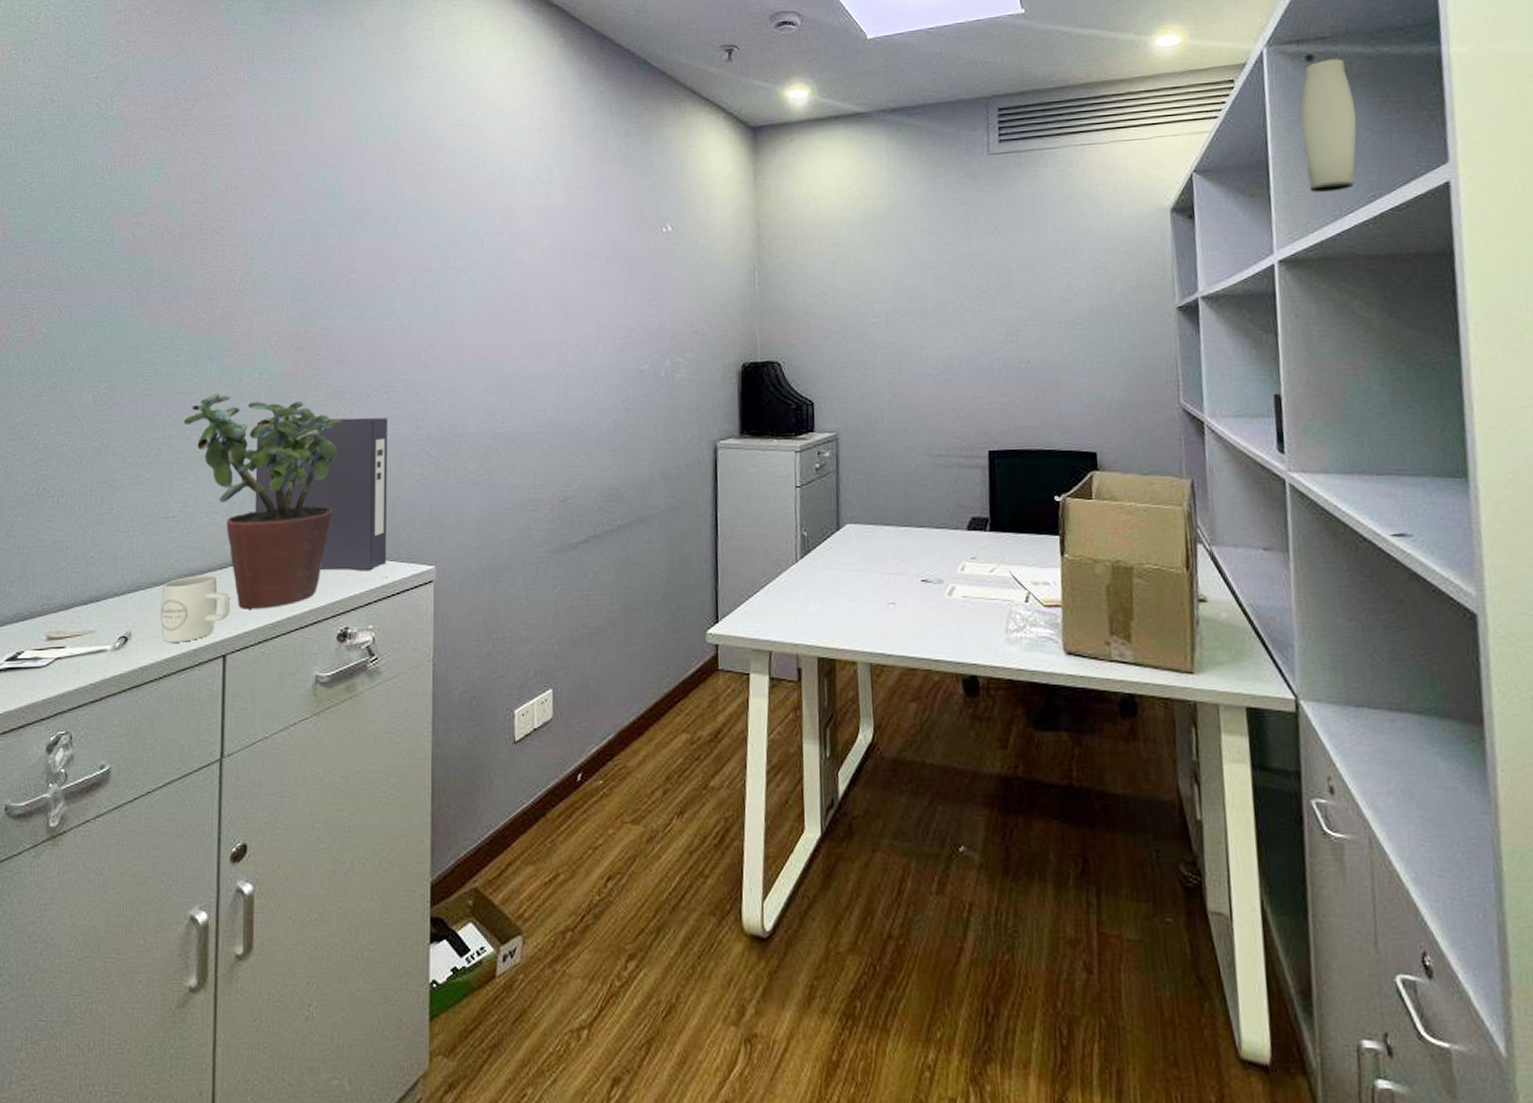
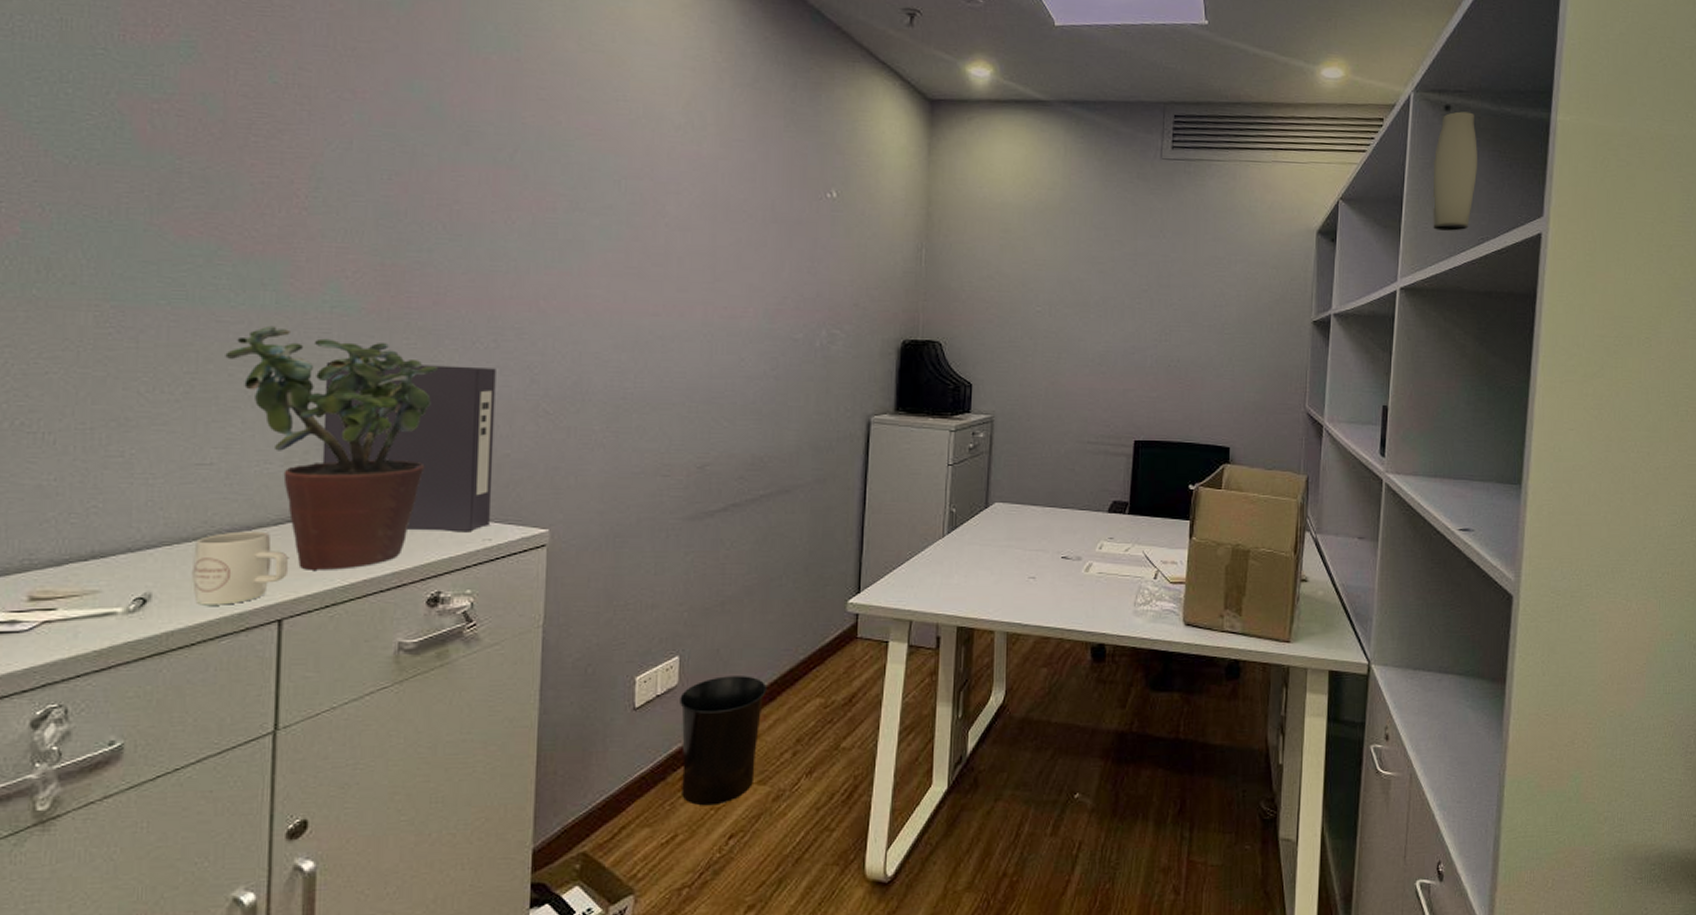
waste bin: none [555,709,635,845] -> present [680,676,767,806]

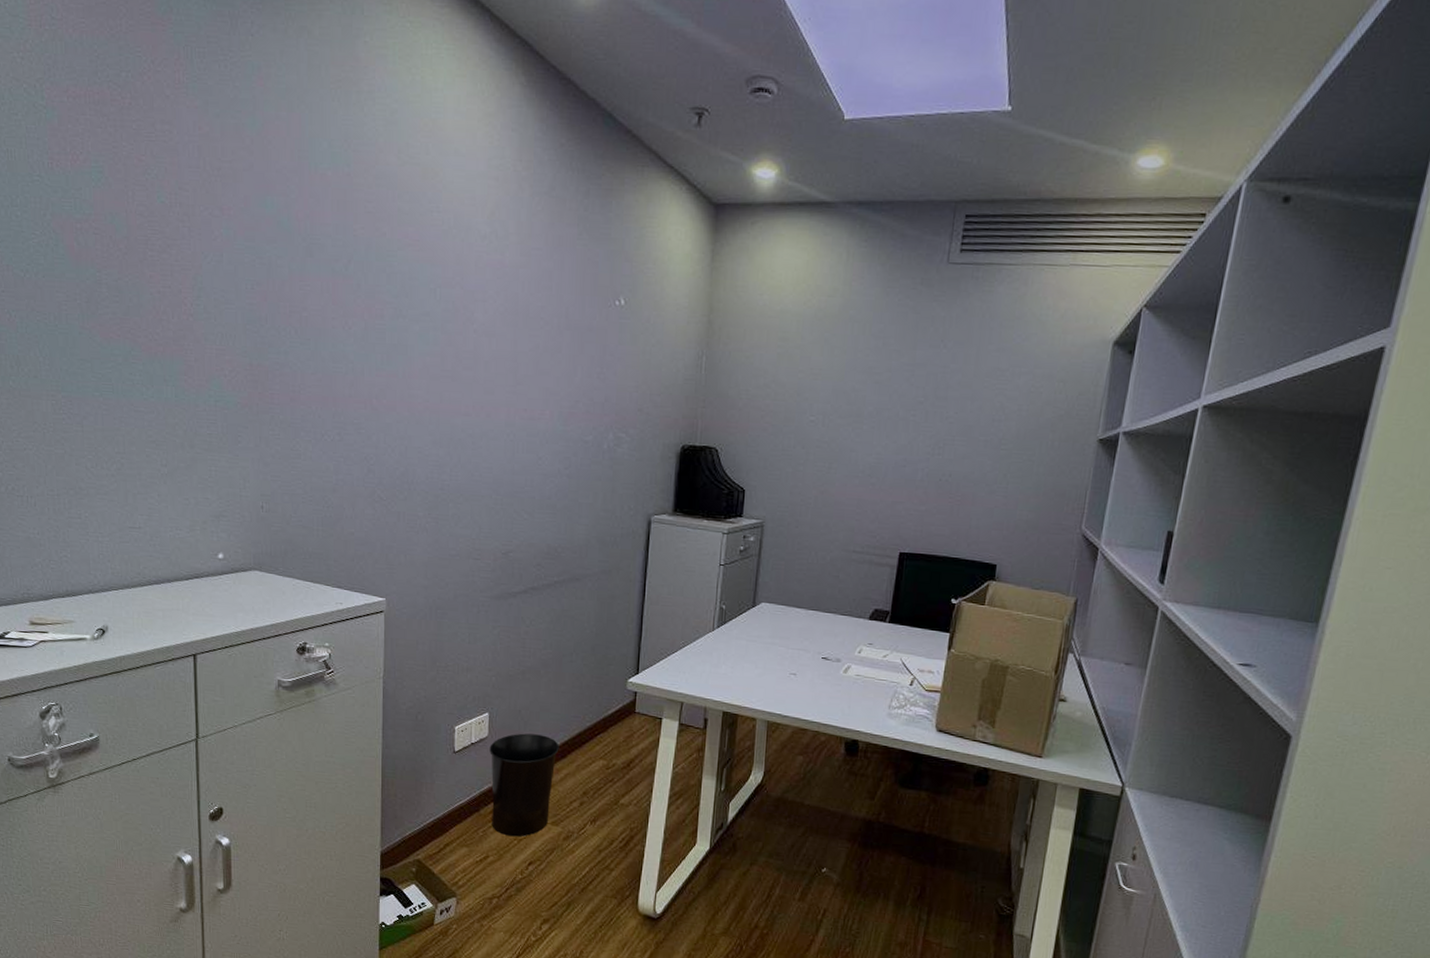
mug: present [192,531,289,605] -> none [133,582,198,640]
potted plant: present [225,325,439,570] -> none [143,415,297,619]
binder: present [322,361,496,531] -> none [214,447,341,595]
vase: present [1432,111,1478,231] -> none [1250,203,1320,343]

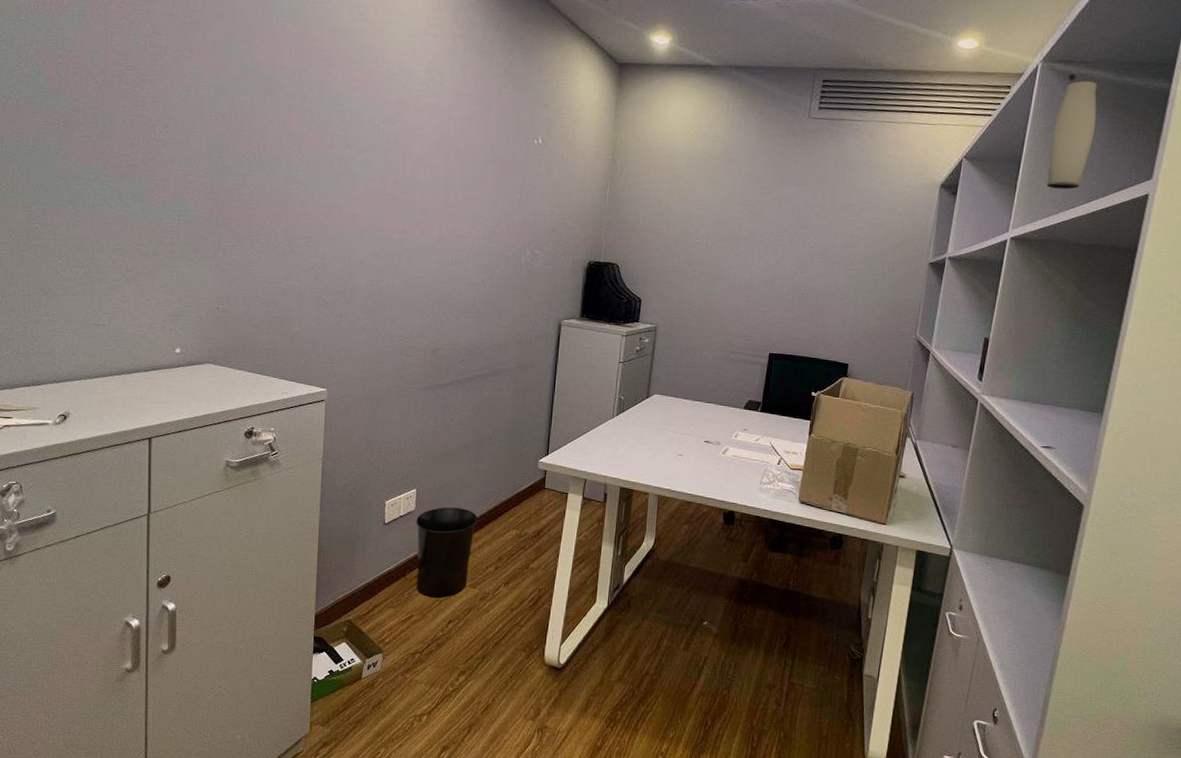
vase: none [1250,203,1320,343] -> present [1046,81,1097,190]

